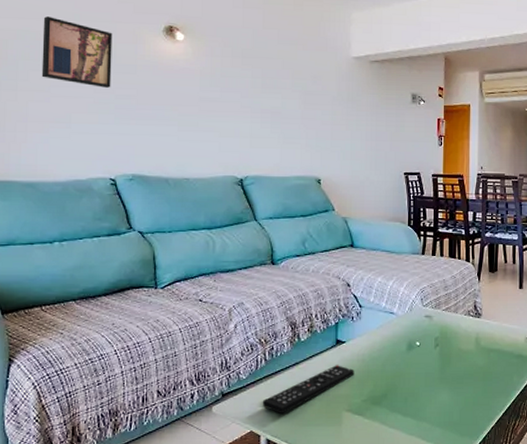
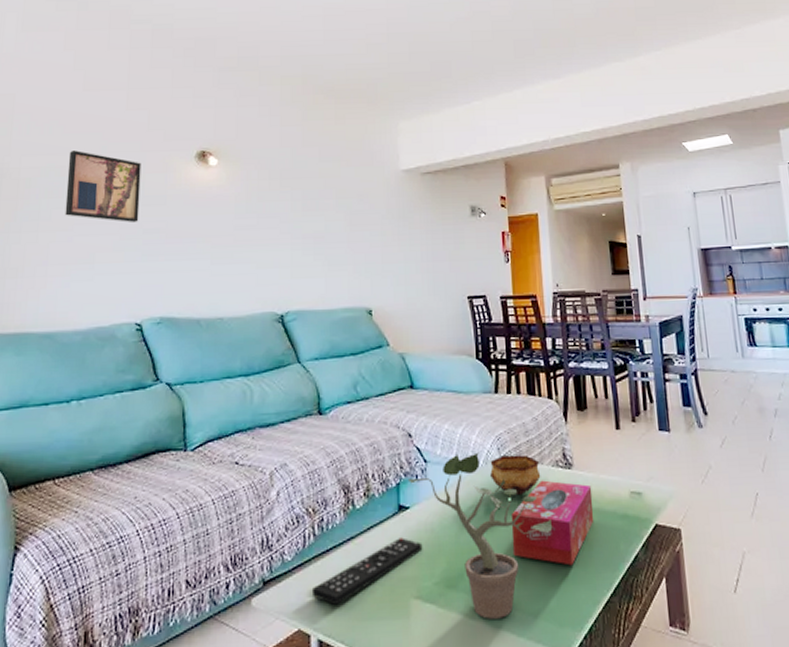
potted plant: none [346,301,461,428] -> present [409,452,553,619]
bowl: none [414,305,455,337] -> present [490,454,541,496]
tissue box: none [427,326,495,391] -> present [511,480,594,566]

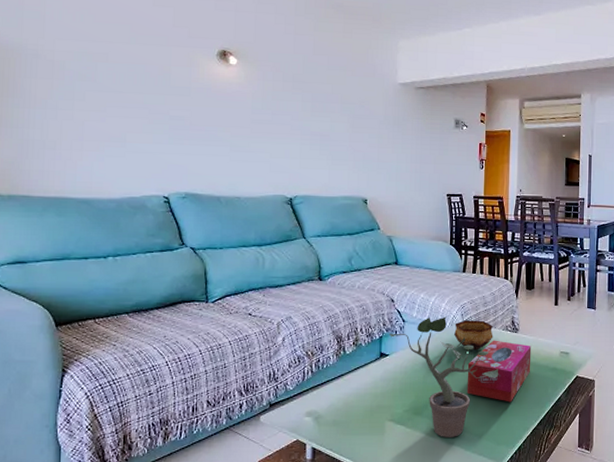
wall art: present [65,150,141,222] -> none [97,39,168,109]
remote control: present [311,537,423,606] -> none [308,377,398,424]

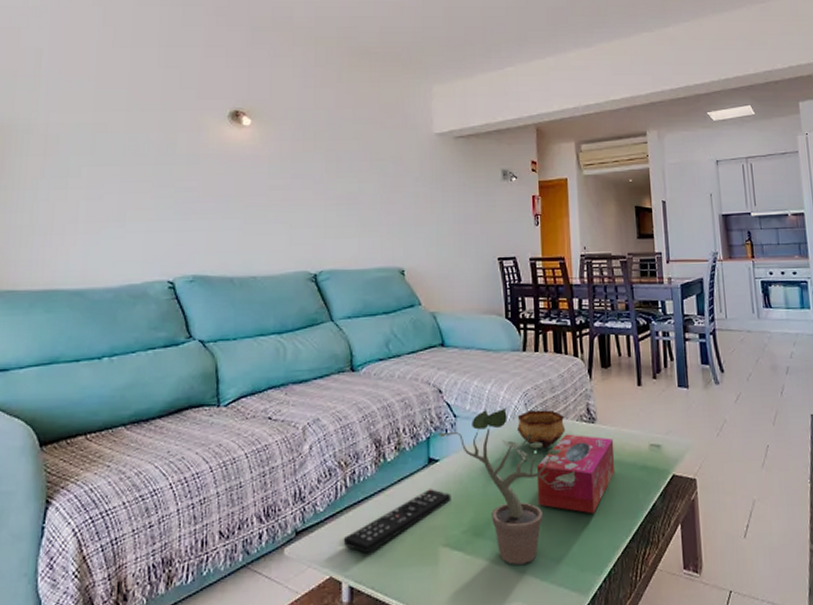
remote control: none [308,377,398,424] -> present [343,489,451,555]

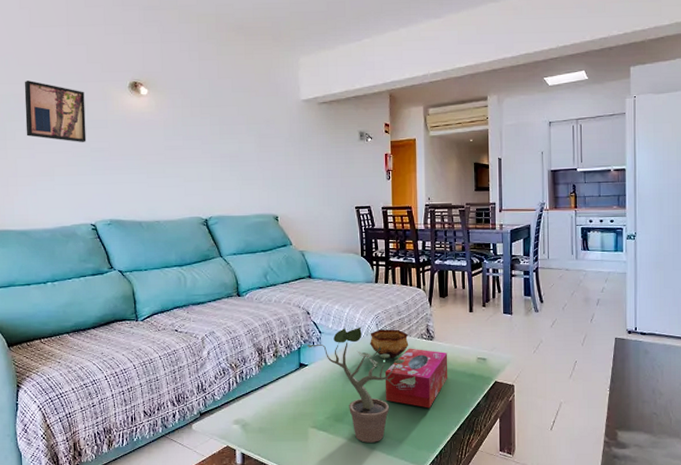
wall art: none [95,108,173,181] -> present [24,80,87,142]
remote control: present [343,489,451,555] -> none [235,386,318,431]

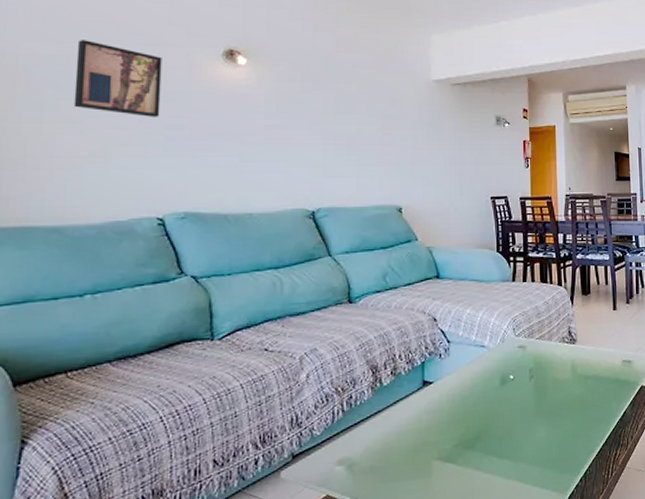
potted plant: present [307,327,417,443] -> none [433,332,558,472]
bowl: present [370,329,409,359] -> none [506,333,549,368]
tissue box: present [385,348,448,408] -> none [523,354,592,423]

